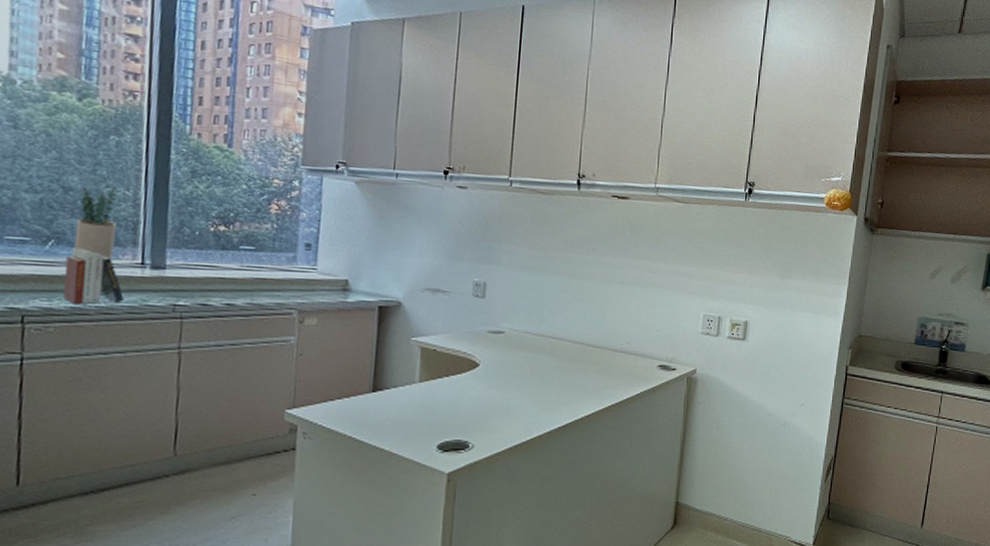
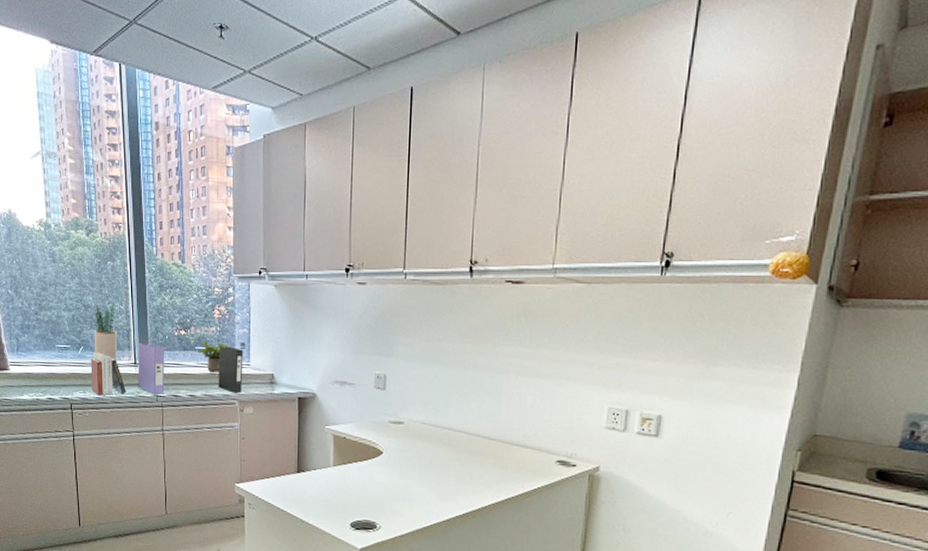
binder: none [144,238,193,304] -> present [138,342,165,396]
potted plant: none [241,239,288,277] -> present [196,341,229,372]
binder: none [269,245,309,302] -> present [218,345,244,394]

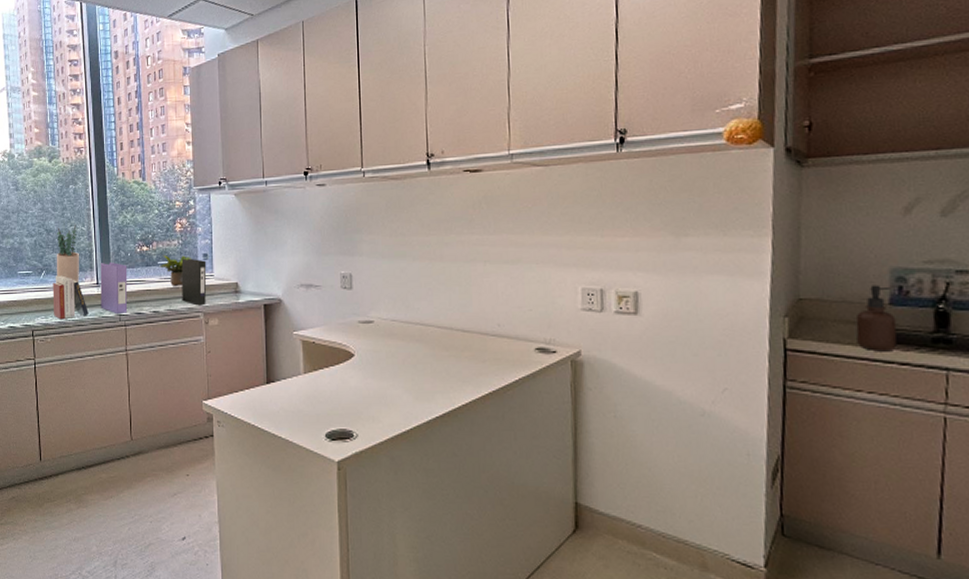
soap dispenser: none [861,427,903,491] -> present [855,285,898,352]

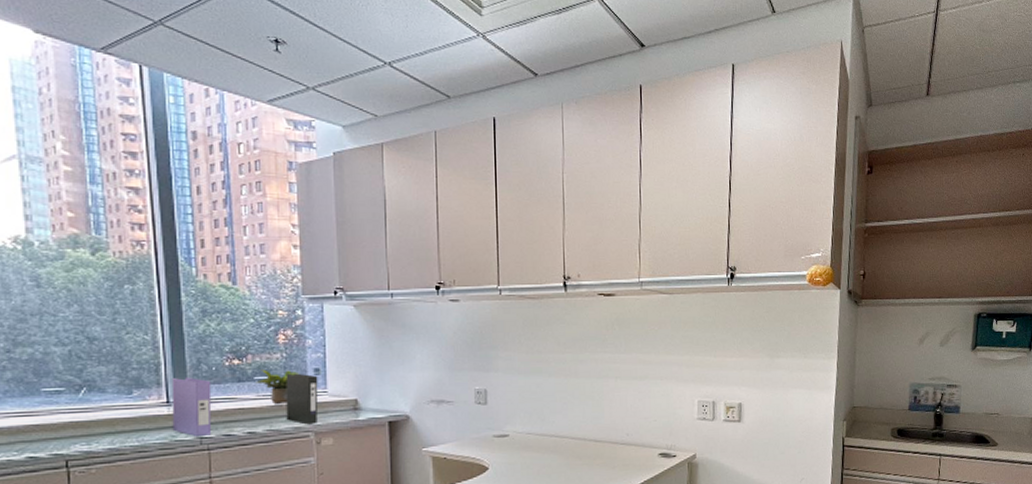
books: present [53,275,89,320] -> none [98,393,155,446]
vase: present [56,224,79,283] -> none [104,331,140,401]
soap dispenser: present [855,285,898,352] -> none [888,395,913,445]

